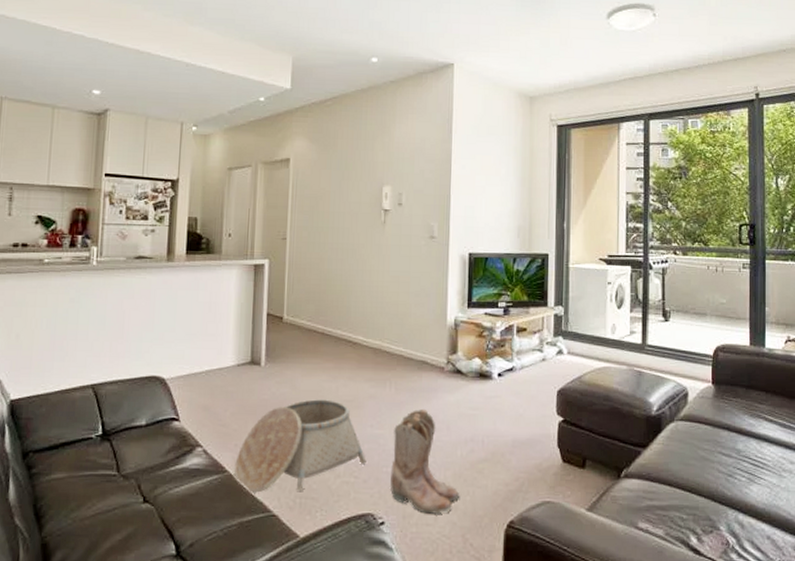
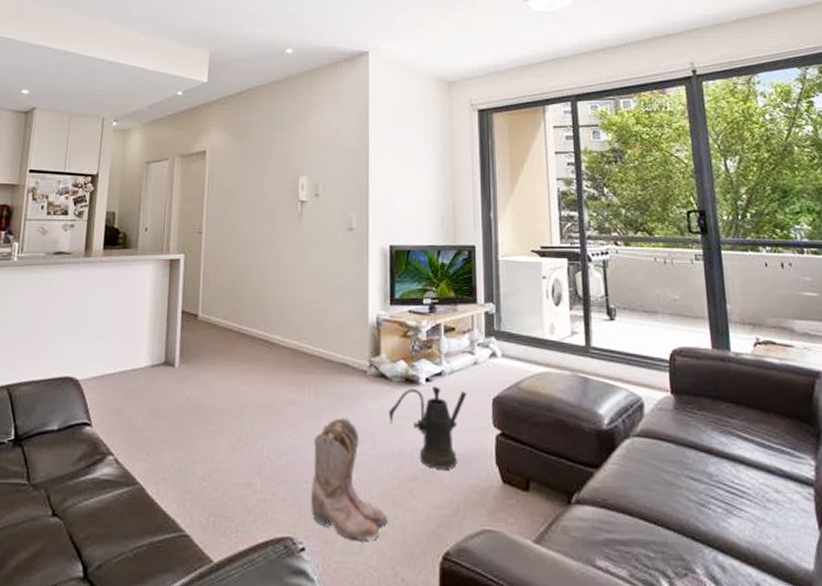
basket: present [234,399,366,493] -> none [146,404,285,509]
watering can: none [463,380,535,452] -> present [388,386,467,469]

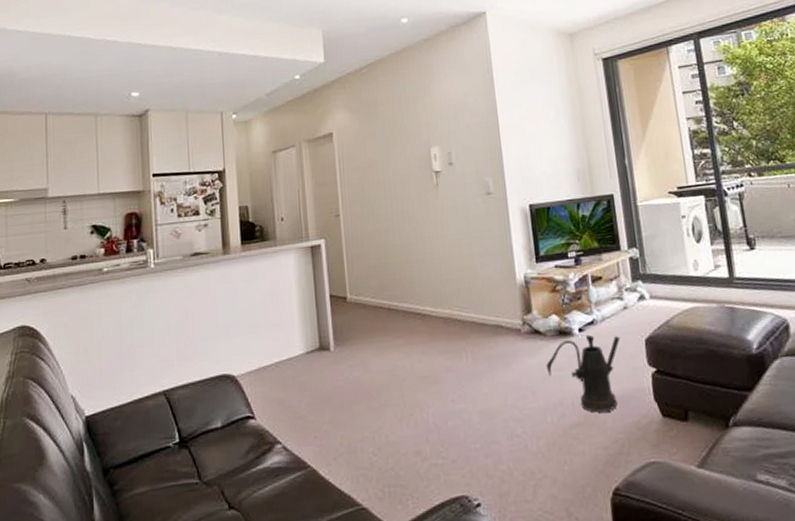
boots: present [311,417,388,540] -> none [477,376,558,489]

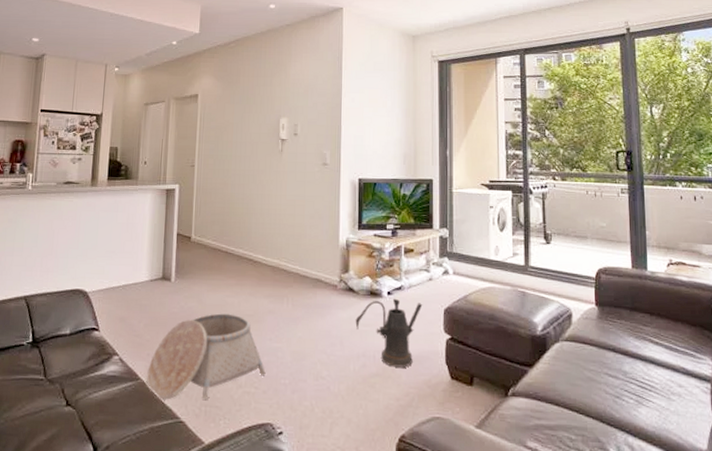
basket: none [317,378,453,487] -> present [147,313,266,400]

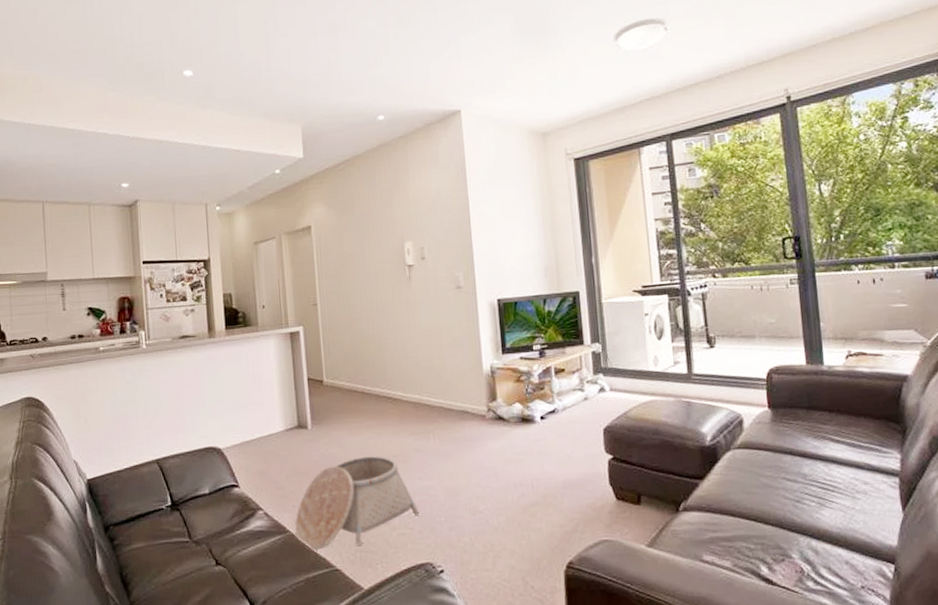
watering can: present [355,298,423,368] -> none [508,422,580,494]

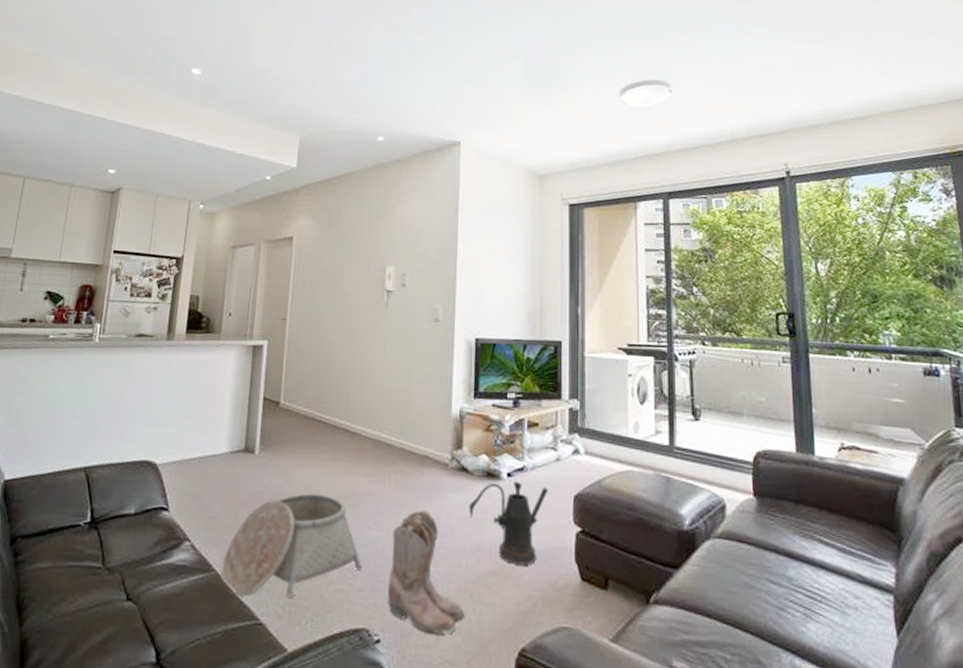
boots: none [443,457,516,559] -> present [388,509,465,634]
watering can: none [508,422,580,494] -> present [469,481,549,565]

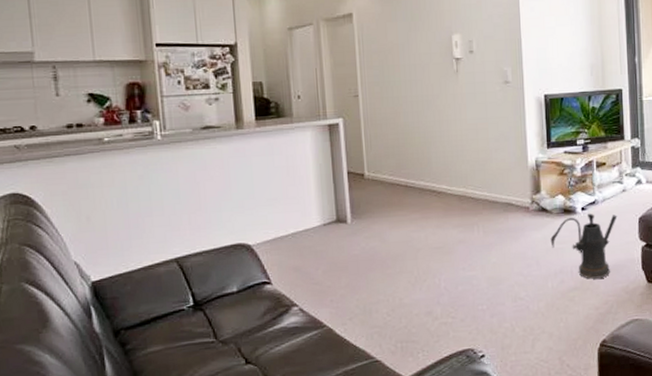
basket: present [222,493,362,598] -> none [333,248,462,343]
boots: present [388,509,465,634] -> none [486,247,554,343]

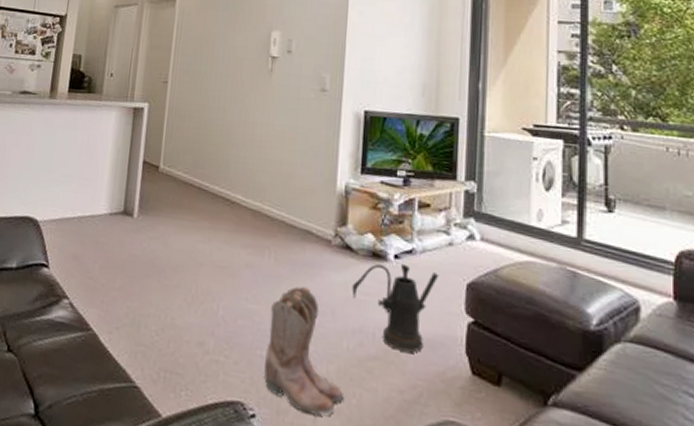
boots: none [486,247,554,343] -> present [264,286,345,415]

